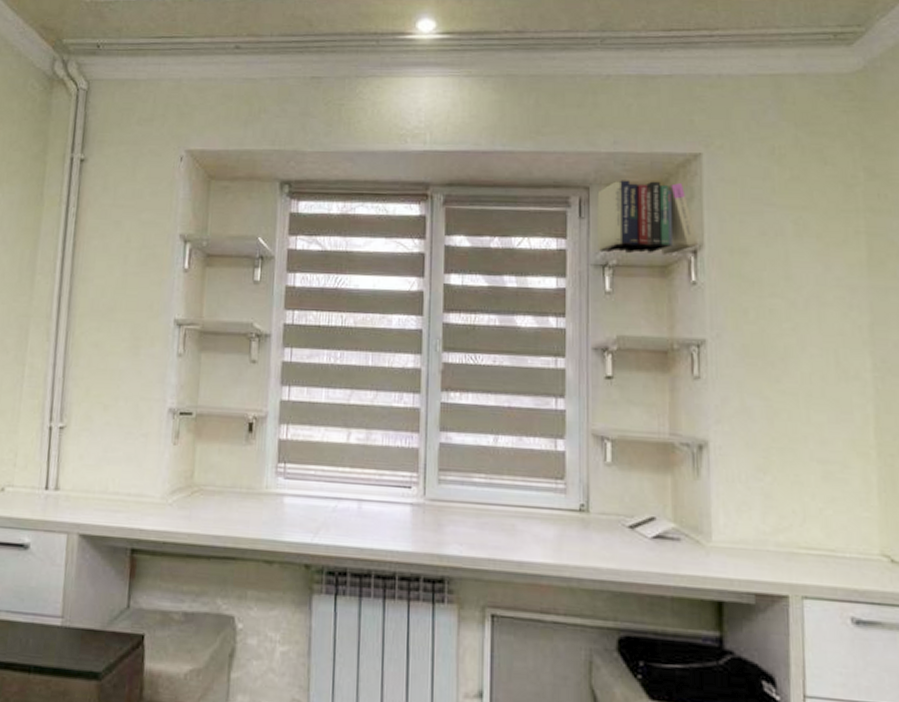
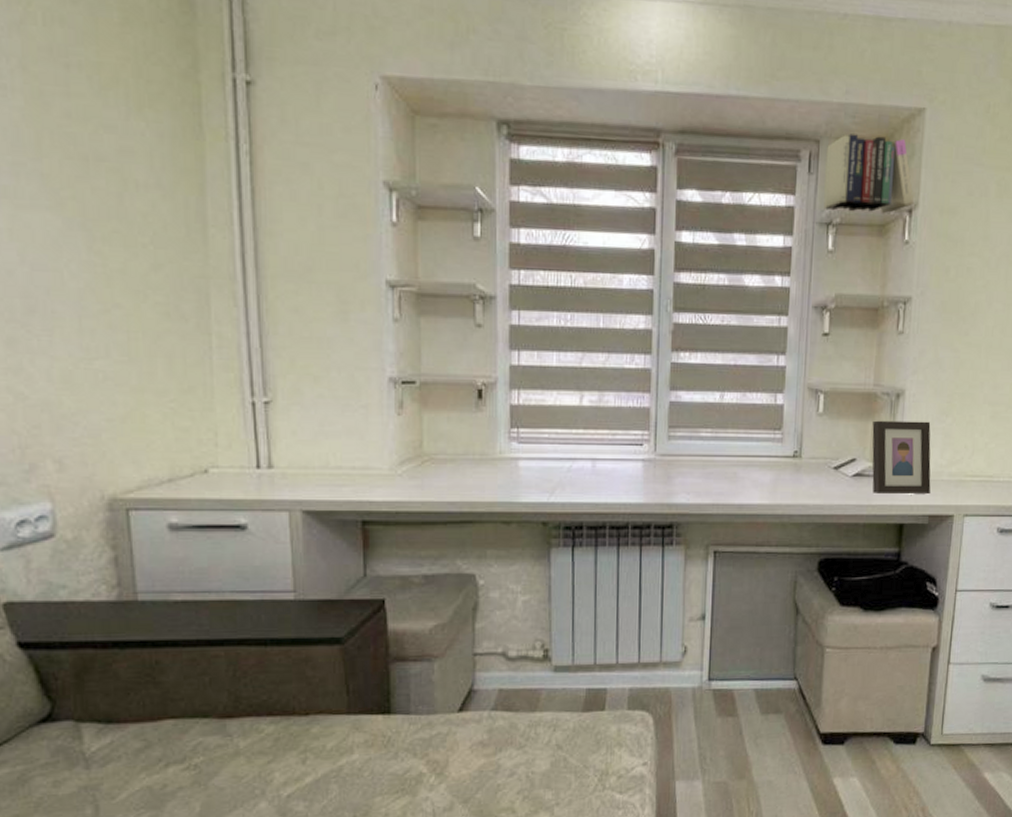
picture frame: none [672,474,754,568] -> present [872,420,931,495]

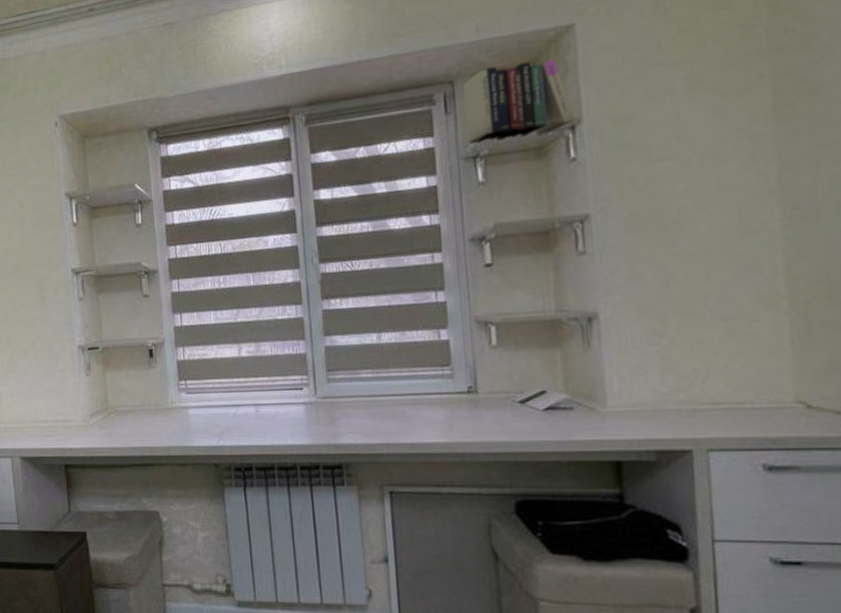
picture frame: present [872,420,931,495] -> none [561,344,653,429]

